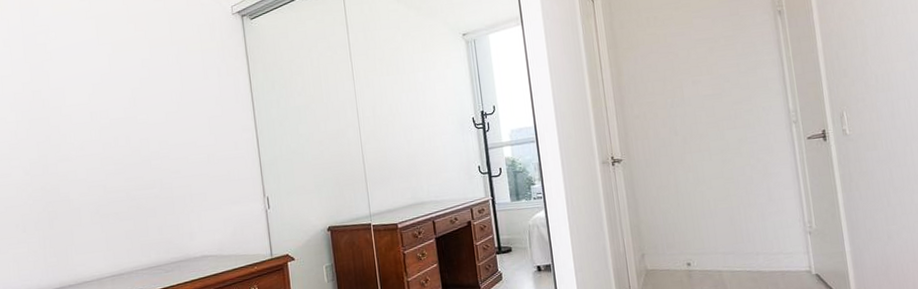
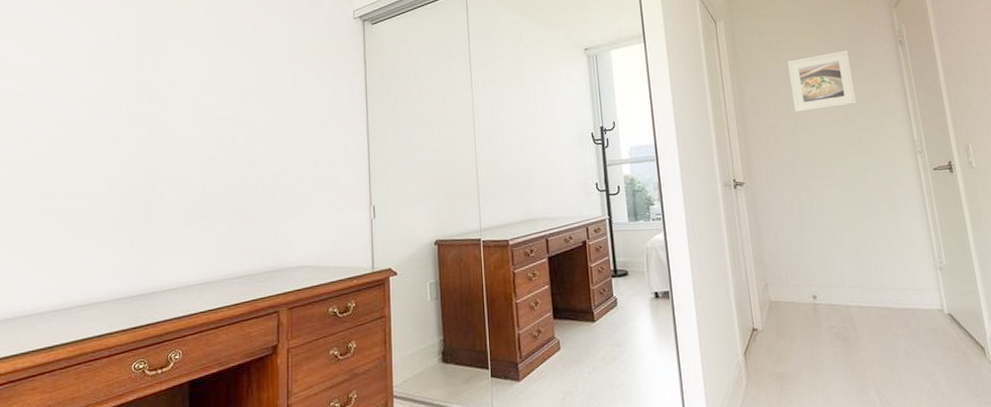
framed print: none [665,23,734,89] -> present [788,50,857,113]

